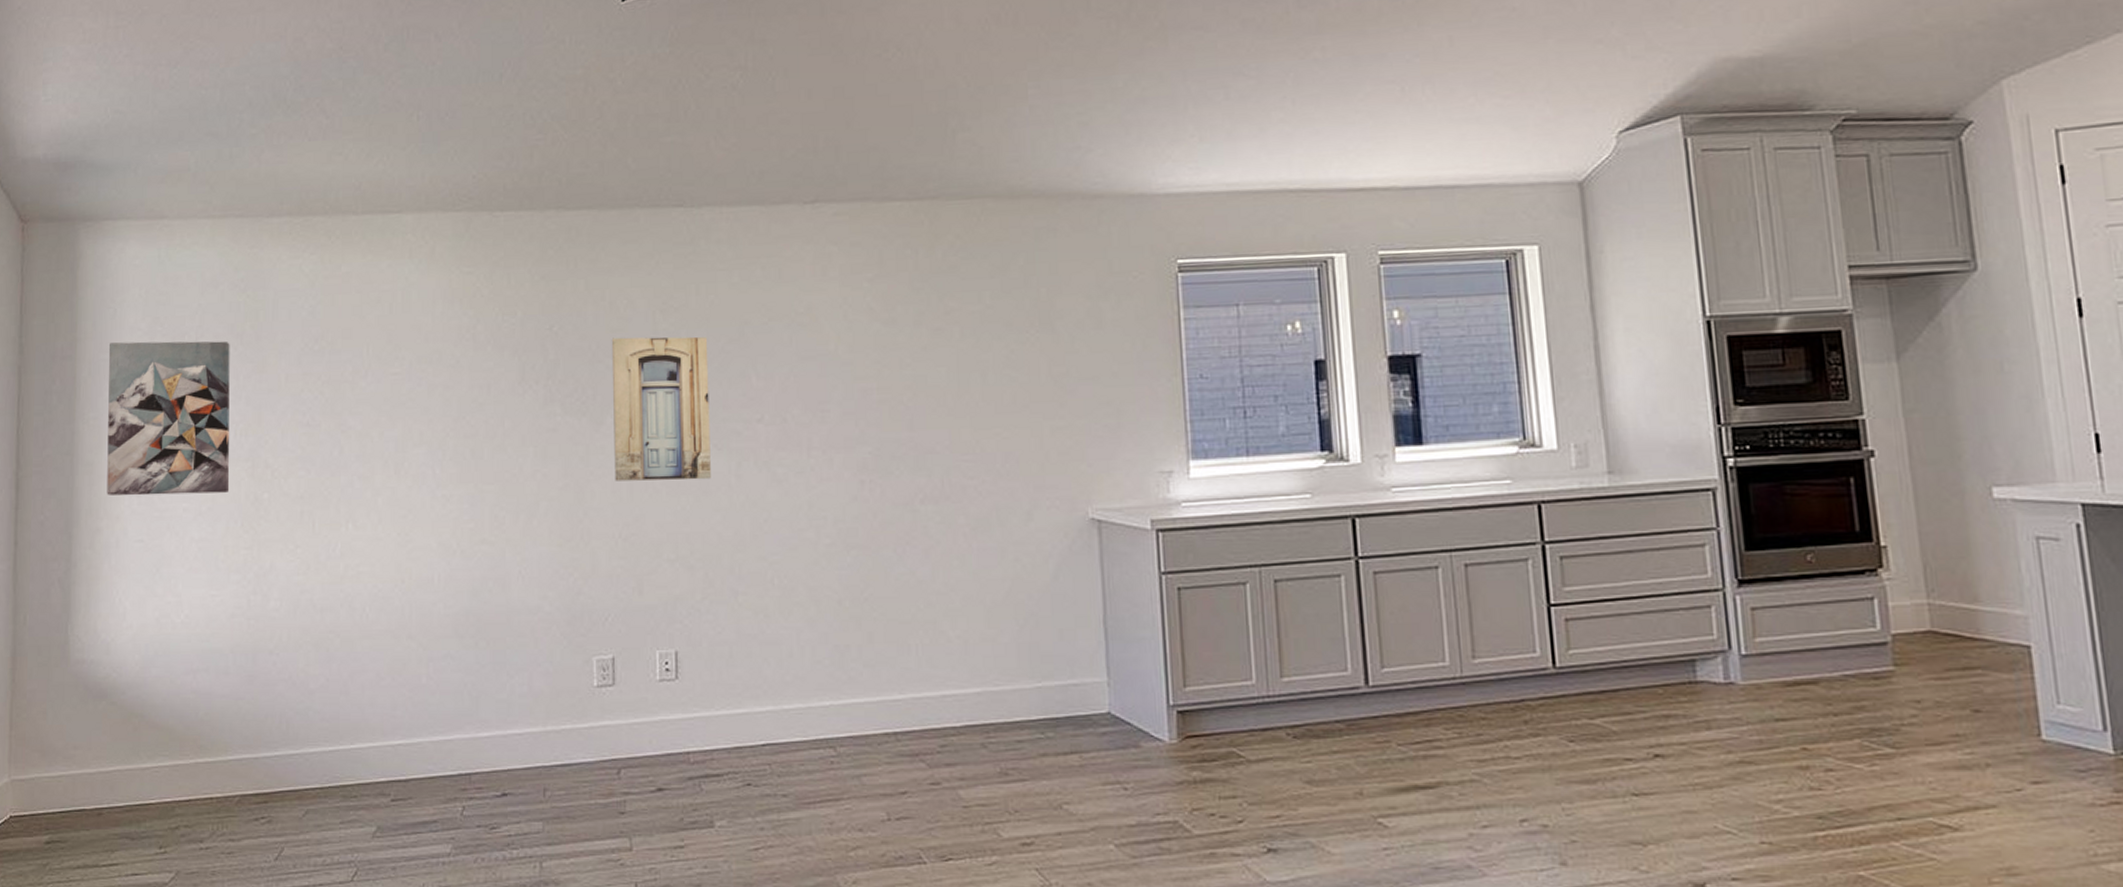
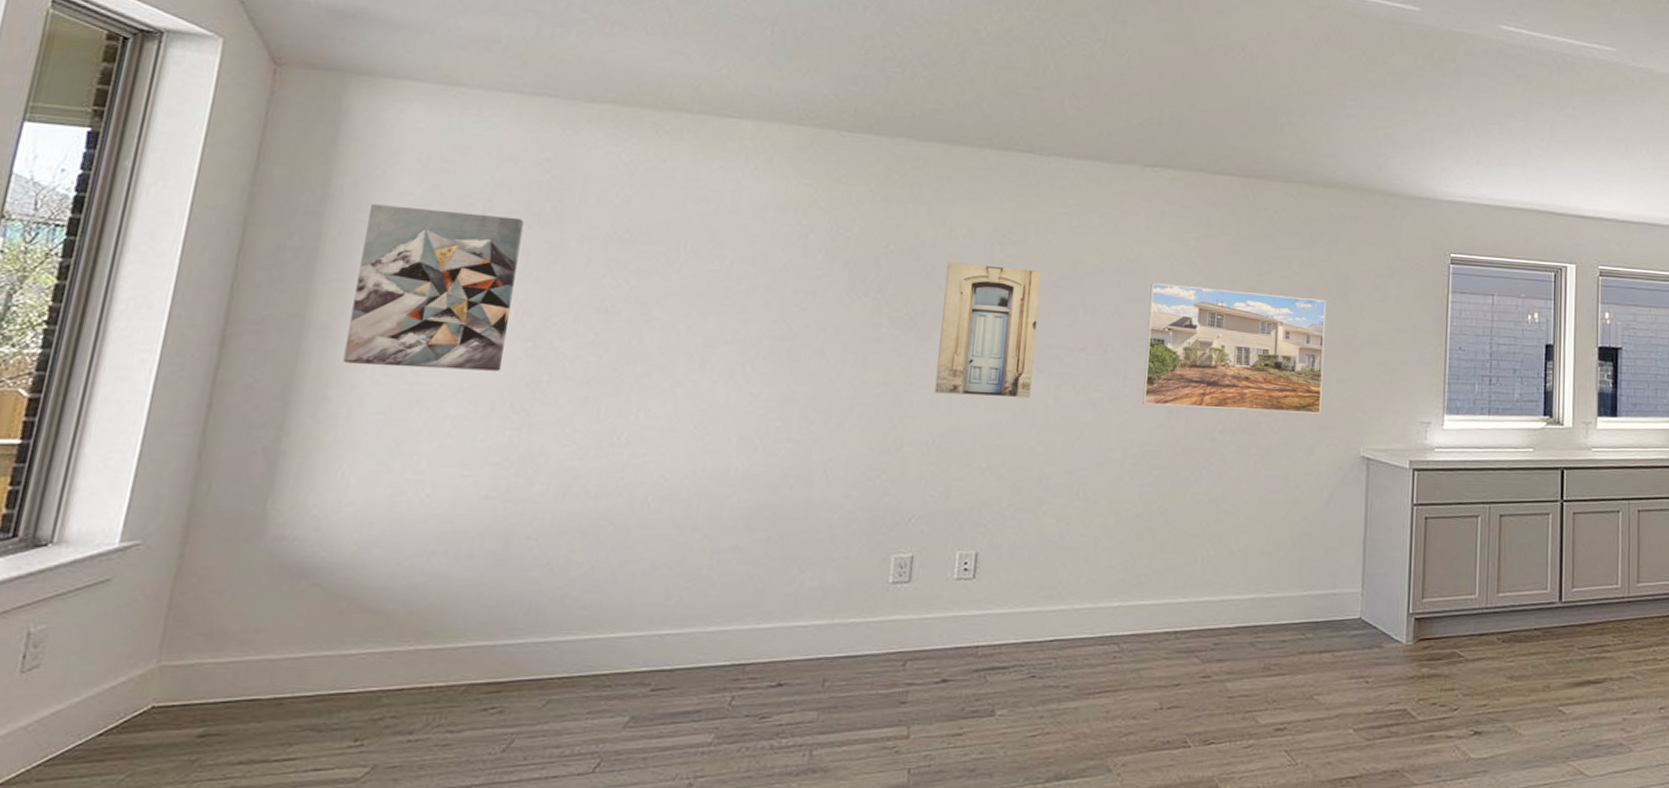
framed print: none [825,334,1035,477] -> present [1142,283,1326,414]

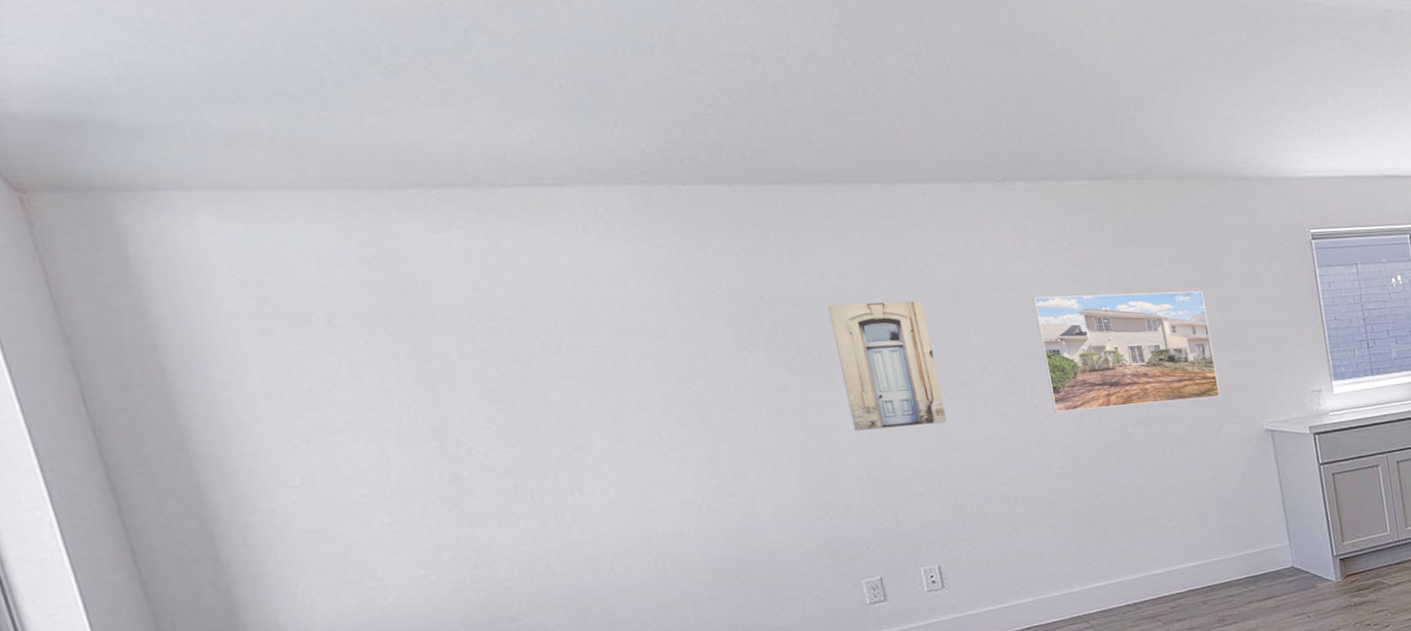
wall art: present [343,204,524,371] -> none [203,321,418,490]

